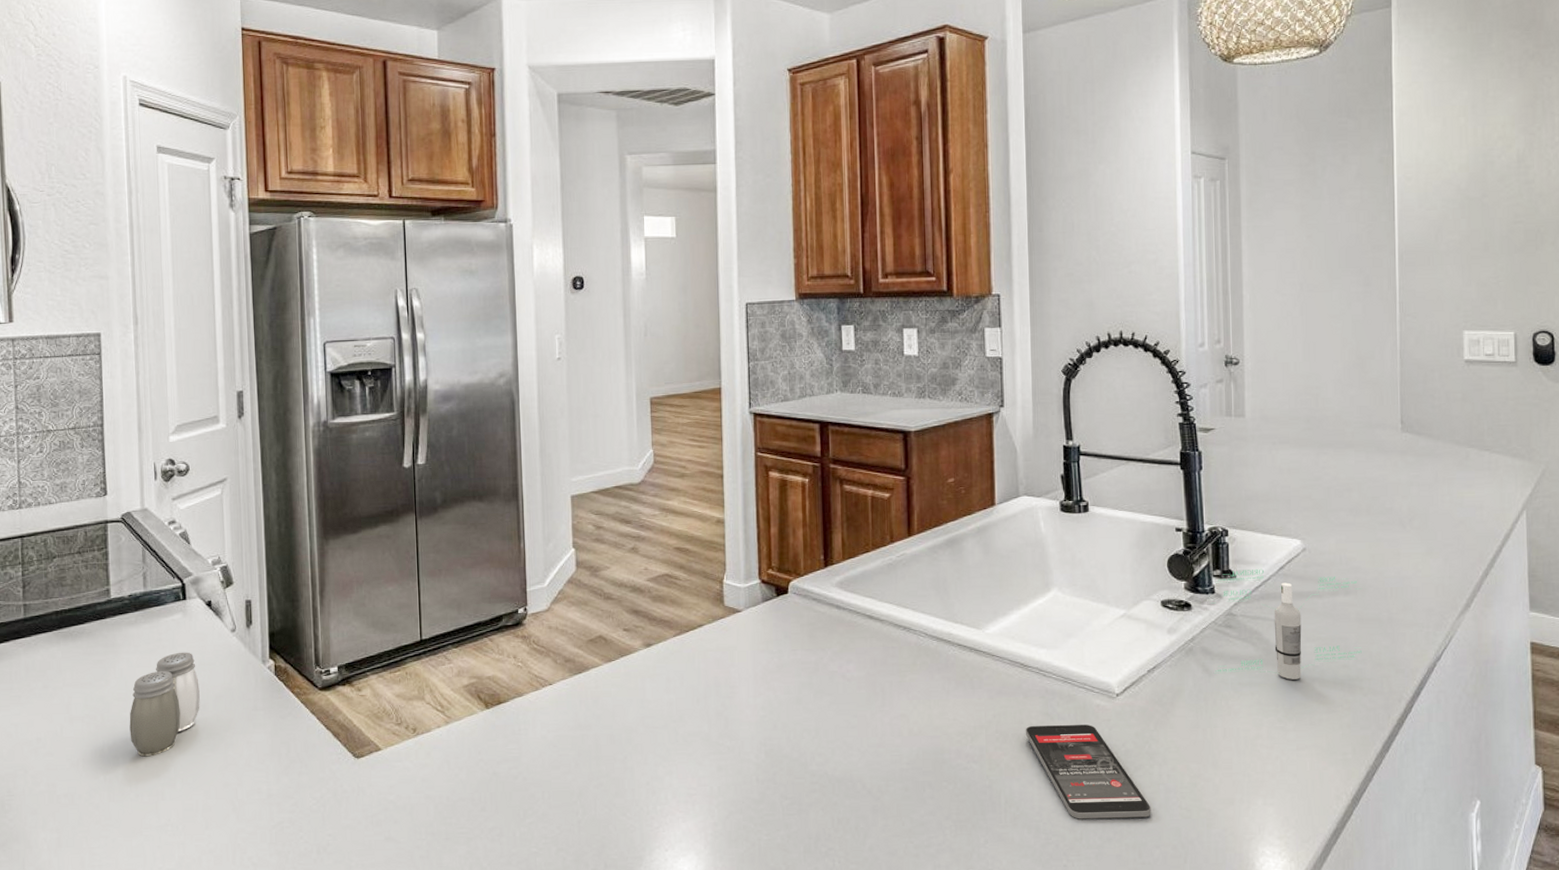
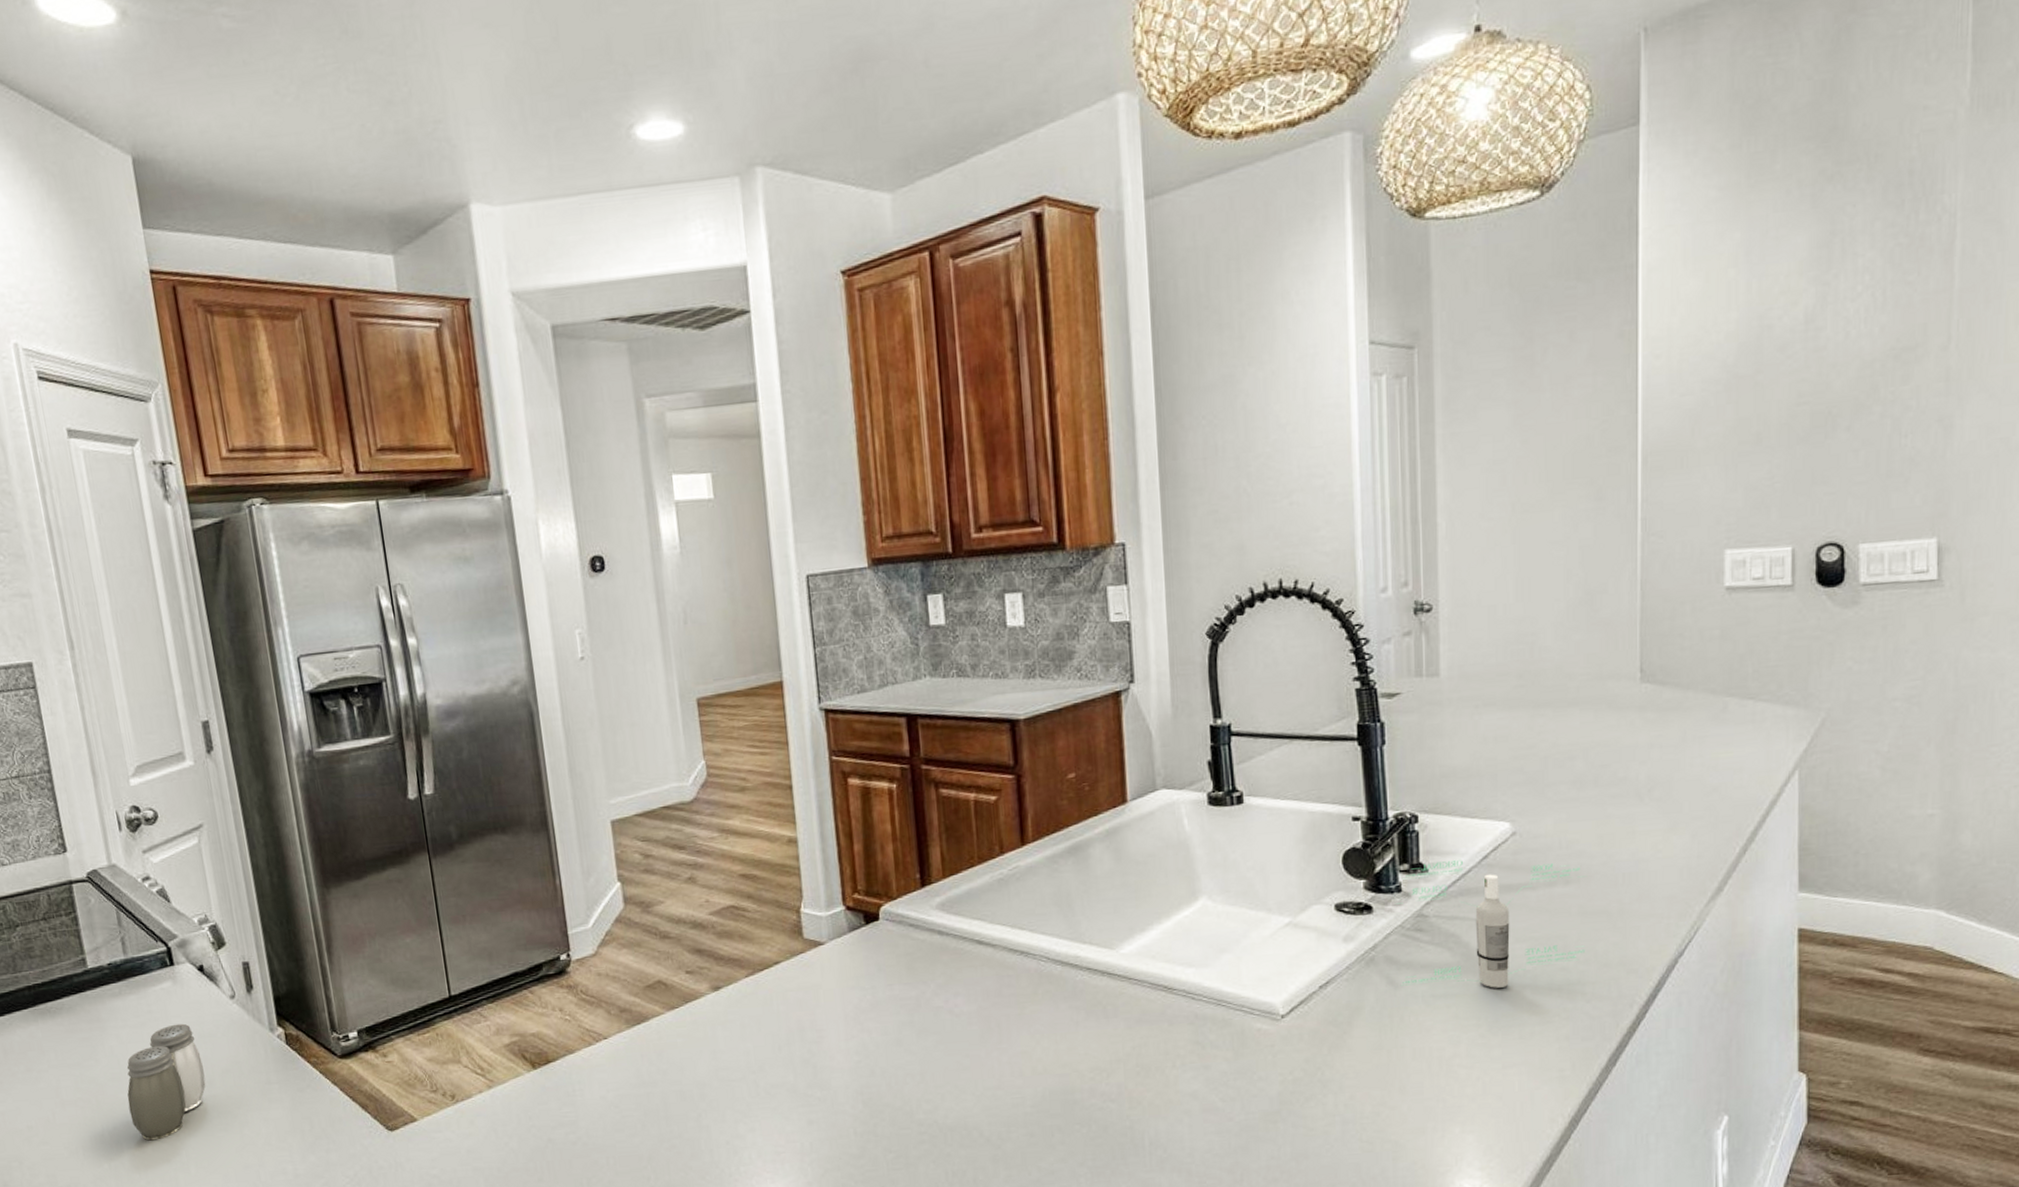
smartphone: present [1025,725,1151,819] -> none [1171,1052,1326,1159]

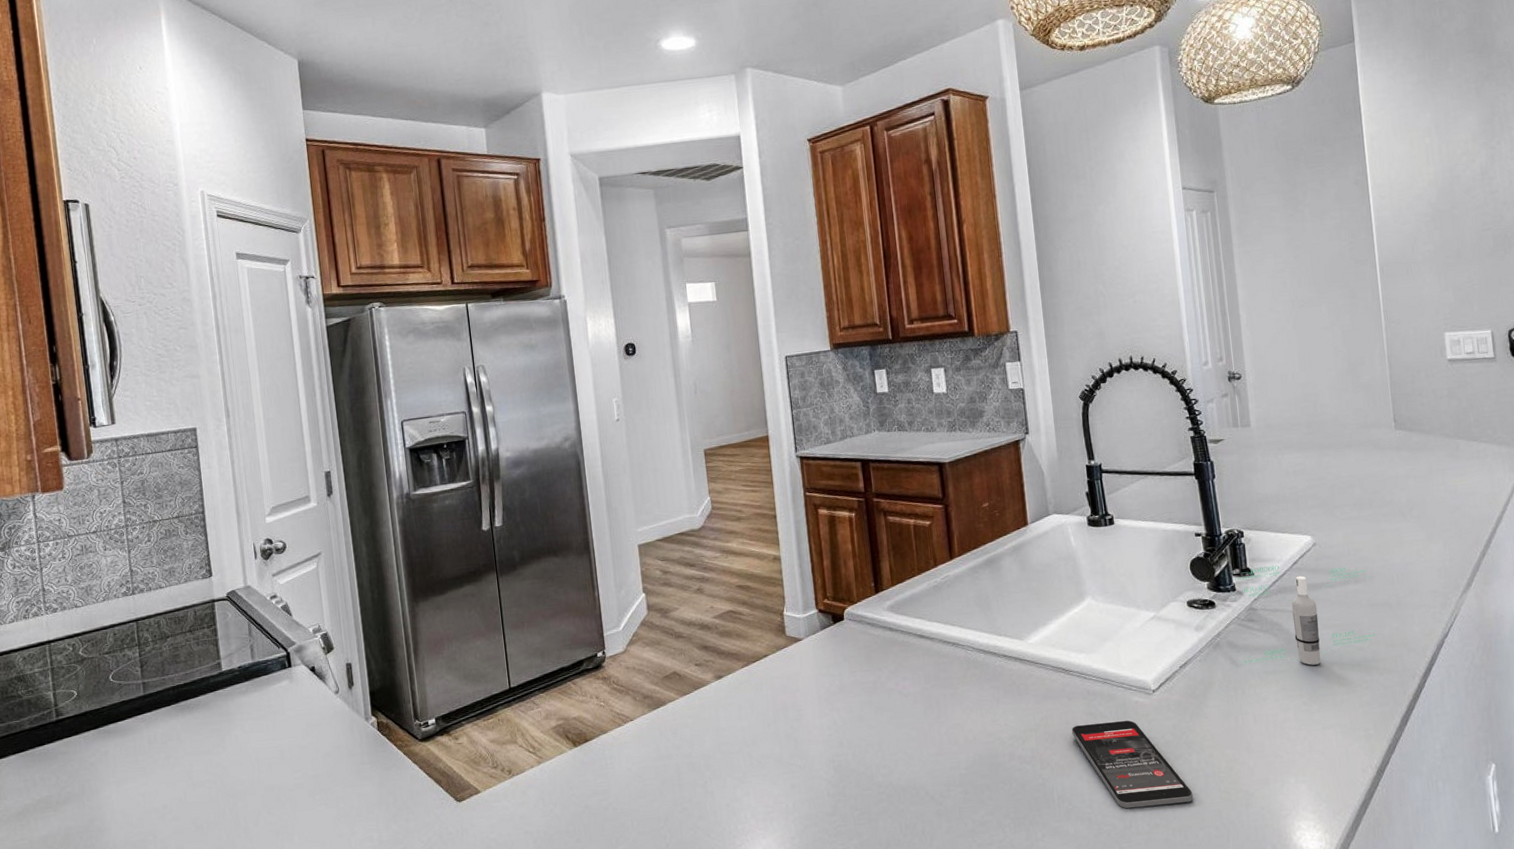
salt and pepper shaker: present [126,1023,206,1141] -> none [247,715,312,815]
smartphone: none [1171,1052,1326,1159] -> present [1071,720,1193,809]

